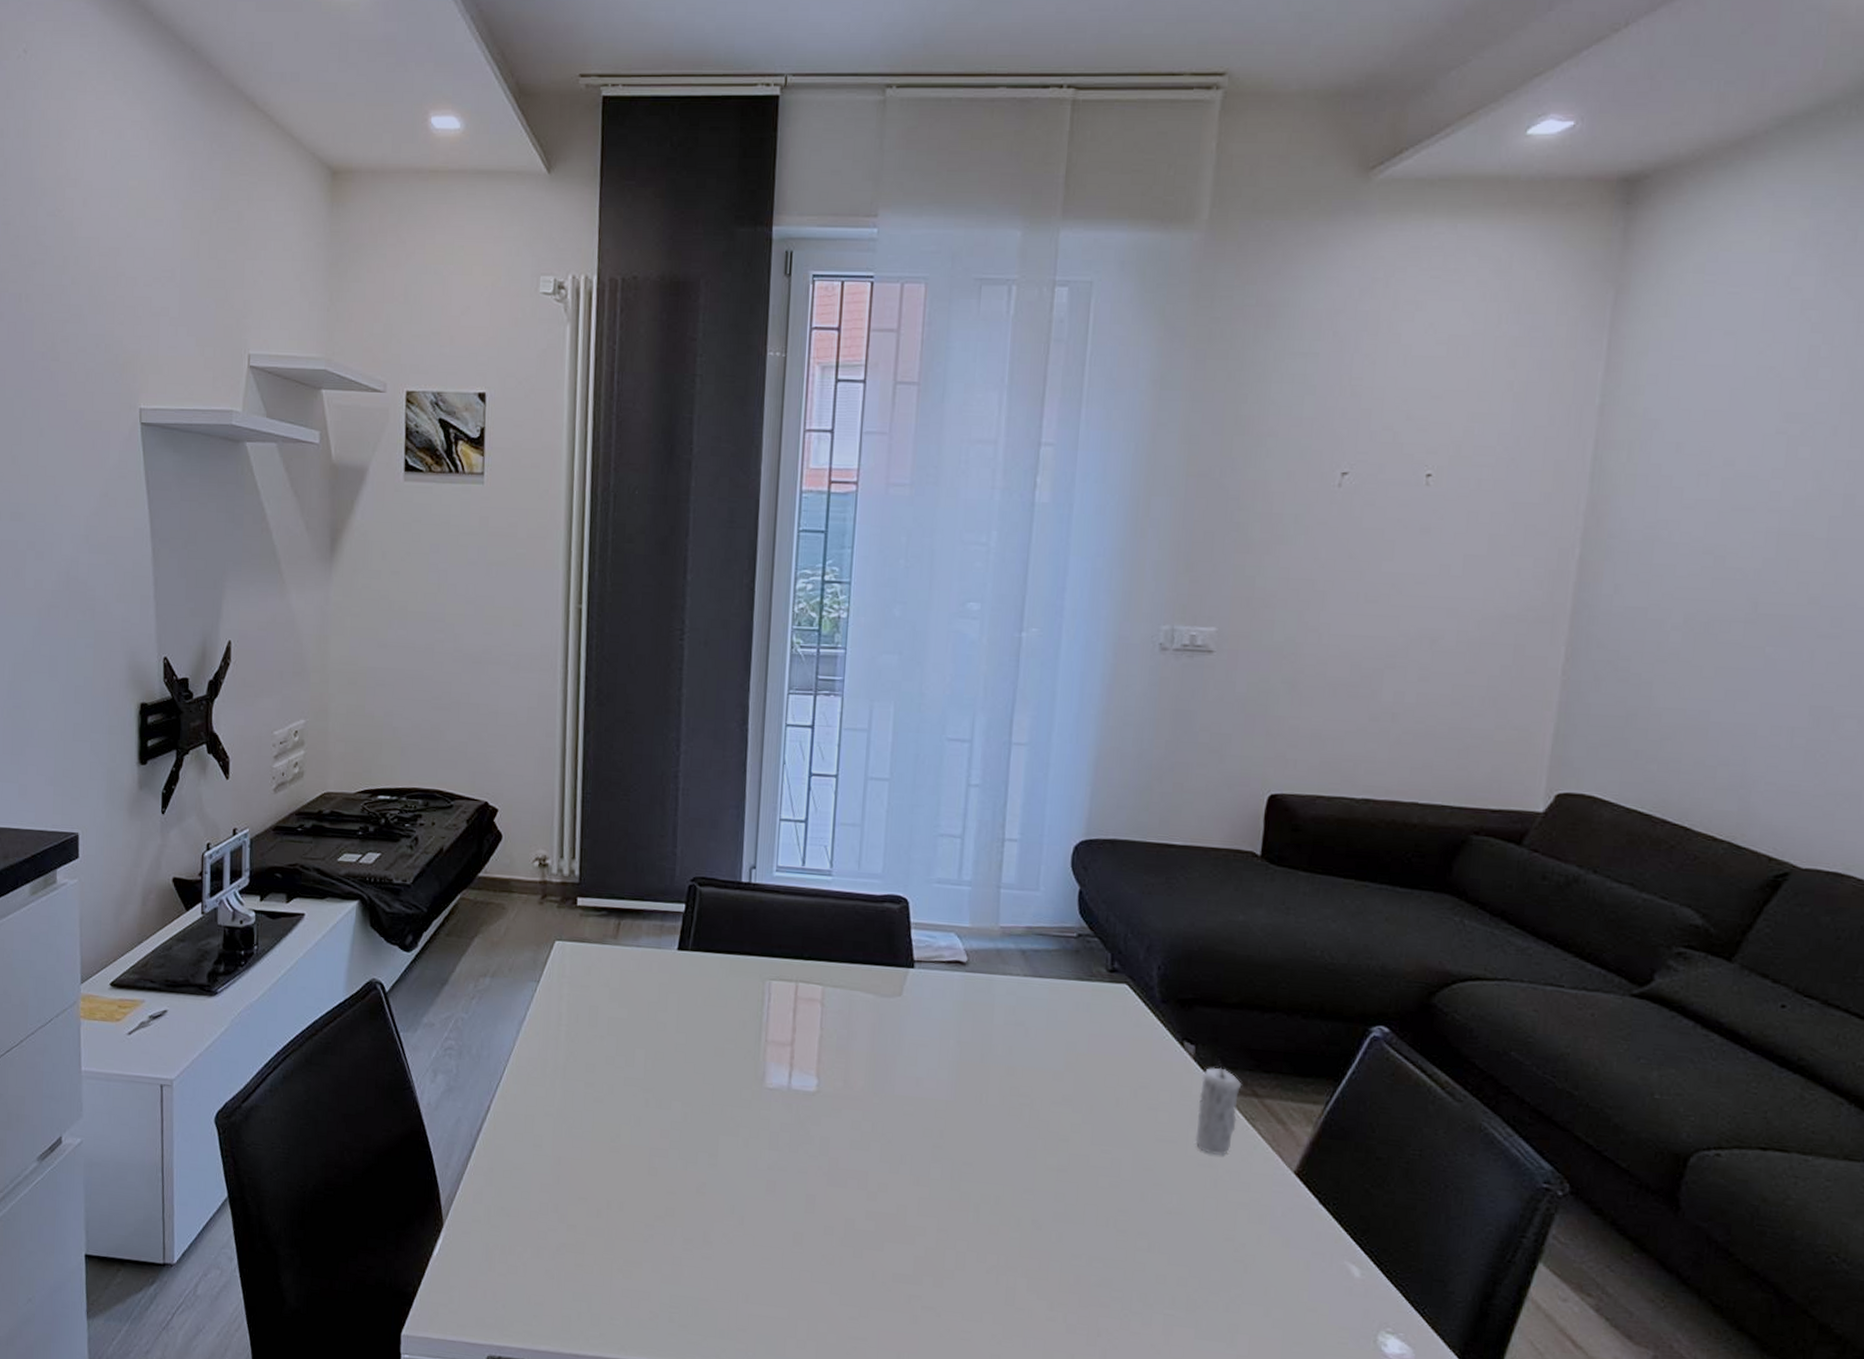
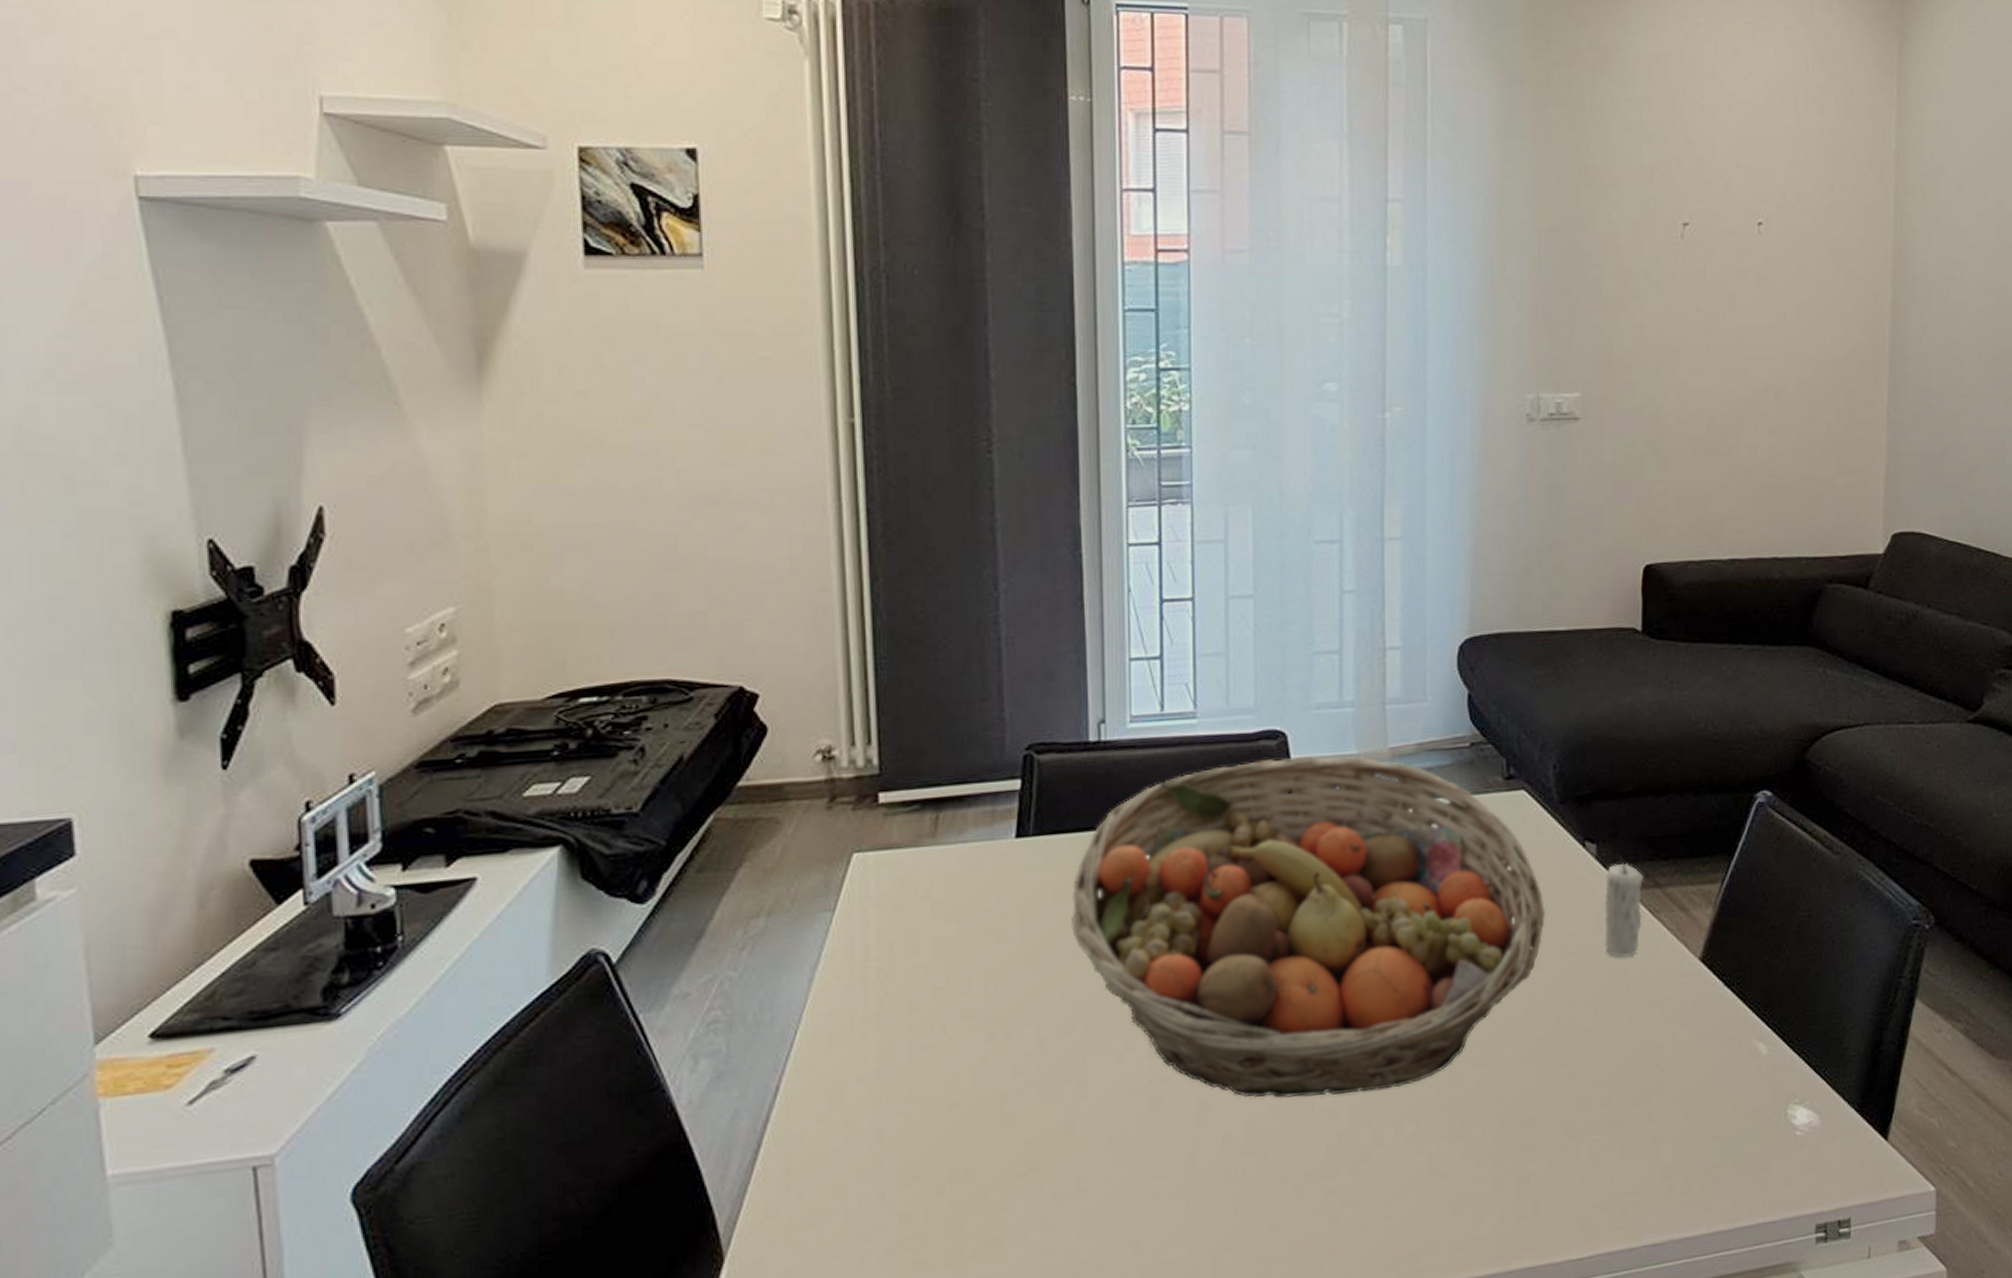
fruit basket: none [715,919,1139,1223] -> present [1071,755,1546,1098]

